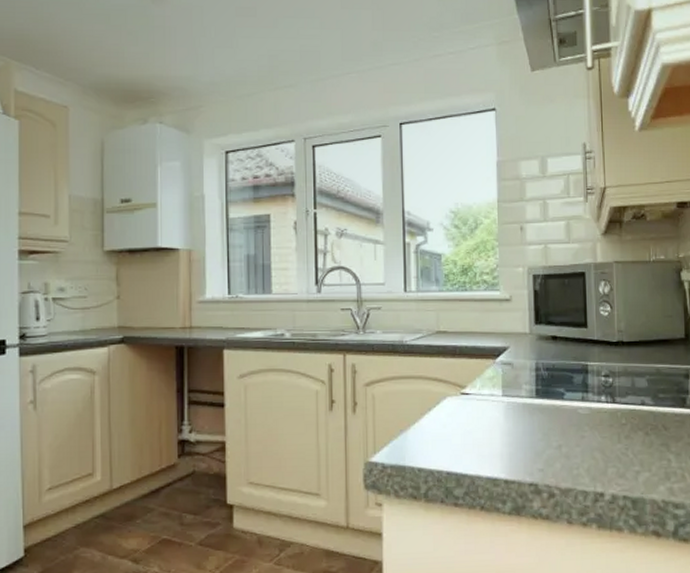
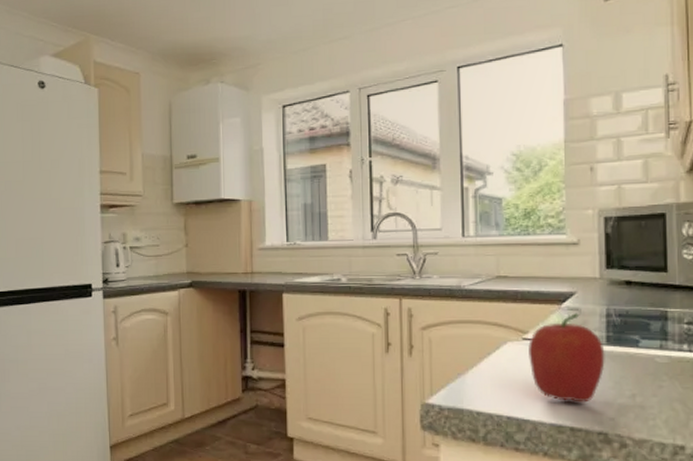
fruit: none [466,367,535,455] -> present [528,313,605,403]

